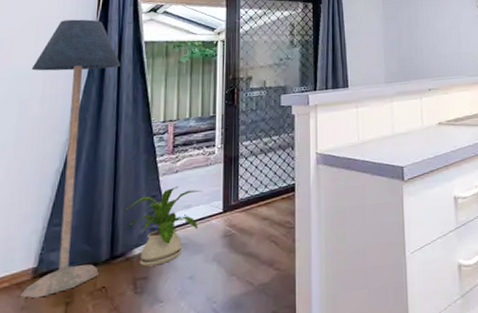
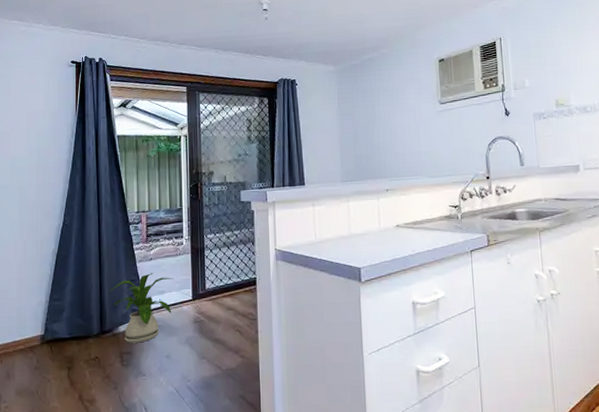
floor lamp: present [20,19,121,299] -> none [26,113,99,361]

